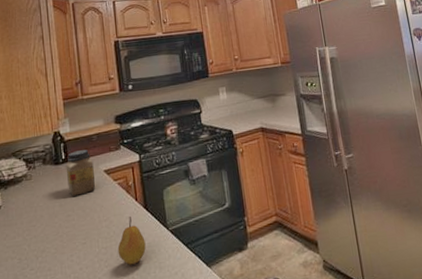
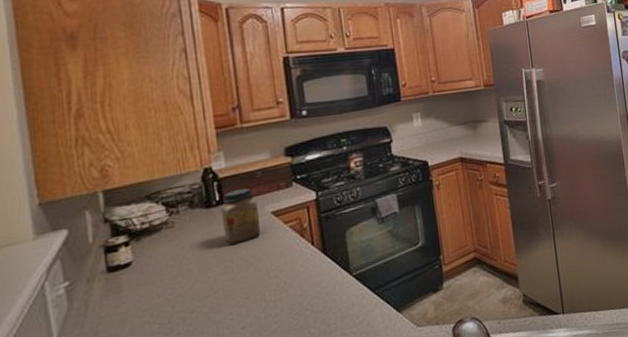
fruit: present [117,217,146,265] -> none [289,263,325,318]

